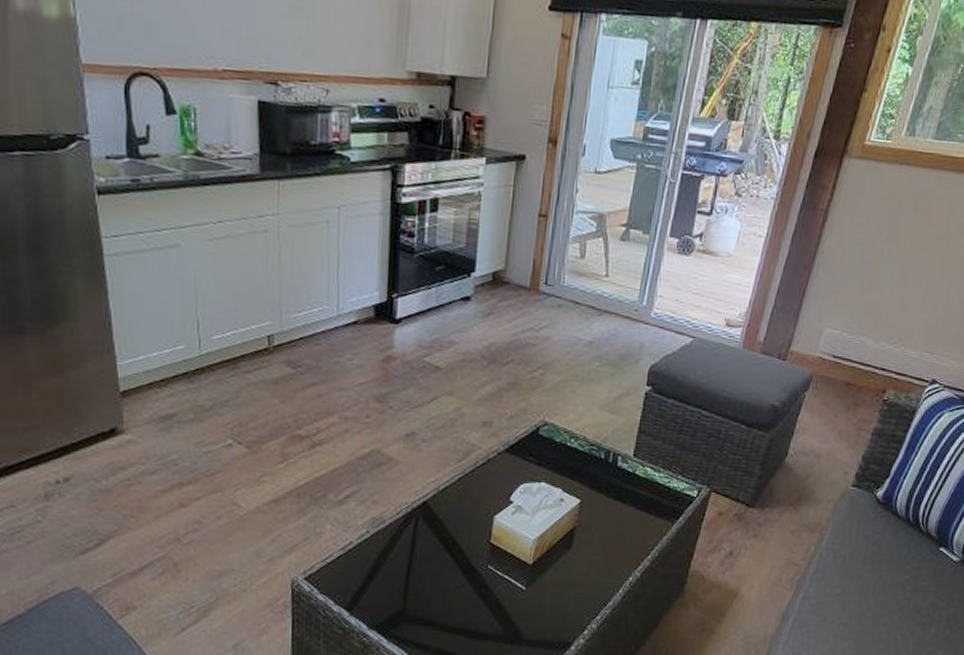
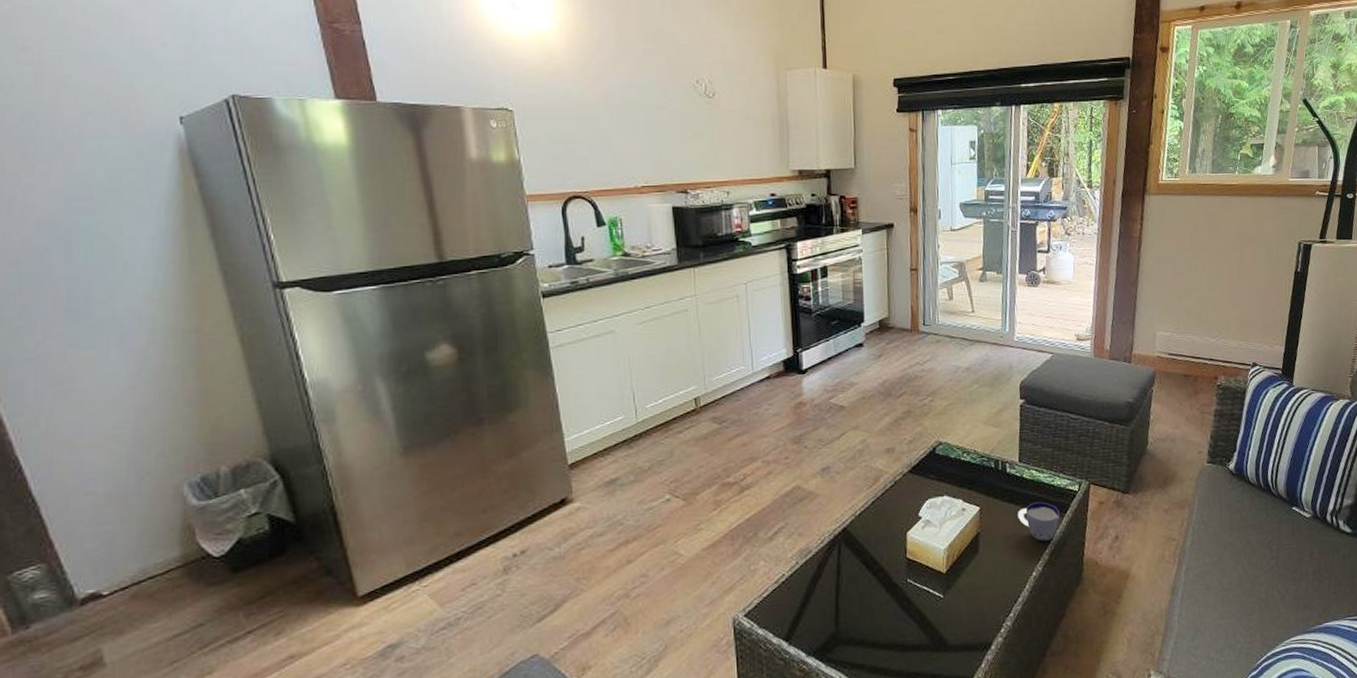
cup: none [622,503,671,546] -> present [1018,502,1060,542]

